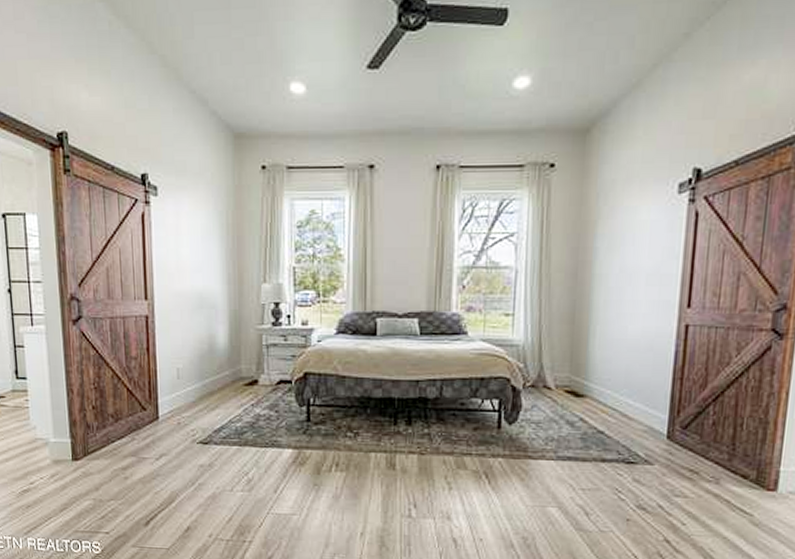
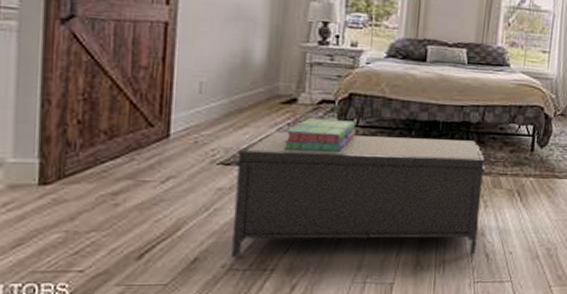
bench: none [210,413,448,538] -> present [231,132,486,257]
stack of books: none [250,399,313,432] -> present [283,118,356,152]

